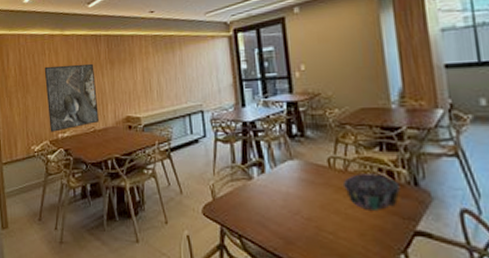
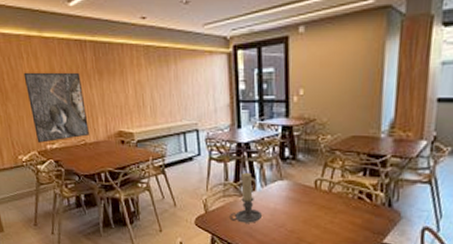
candle holder: none [239,152,274,211] -> present [229,172,261,223]
decorative bowl: present [344,174,400,210] -> none [327,195,376,226]

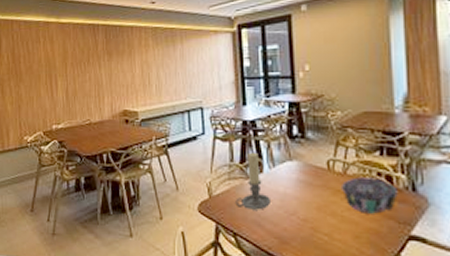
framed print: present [23,72,89,143] -> none [38,54,95,123]
decorative bowl: none [327,195,376,226] -> present [342,177,398,214]

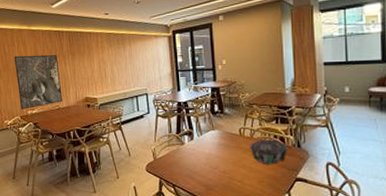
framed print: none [38,54,95,123] -> present [14,54,62,109]
candle holder: present [235,152,270,210] -> none [174,125,199,167]

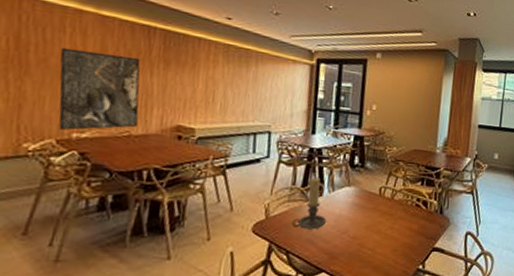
candle holder: none [174,125,199,167] -> present [292,177,326,230]
decorative bowl: present [250,139,288,165] -> none [388,202,430,232]

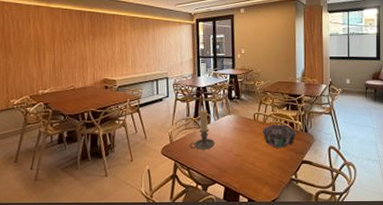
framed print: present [58,47,141,131] -> none [28,32,79,89]
decorative bowl: none [388,202,430,232] -> present [262,124,296,148]

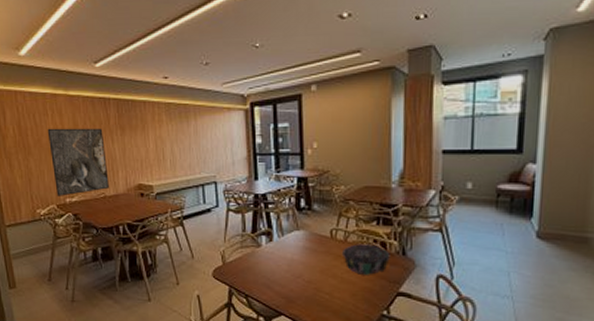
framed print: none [28,32,79,89] -> present [47,128,109,196]
candle holder: present [190,109,215,150] -> none [247,223,279,274]

